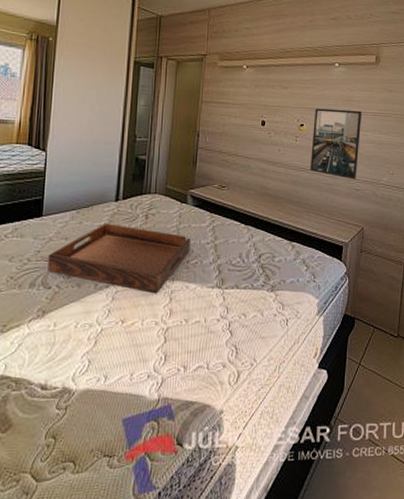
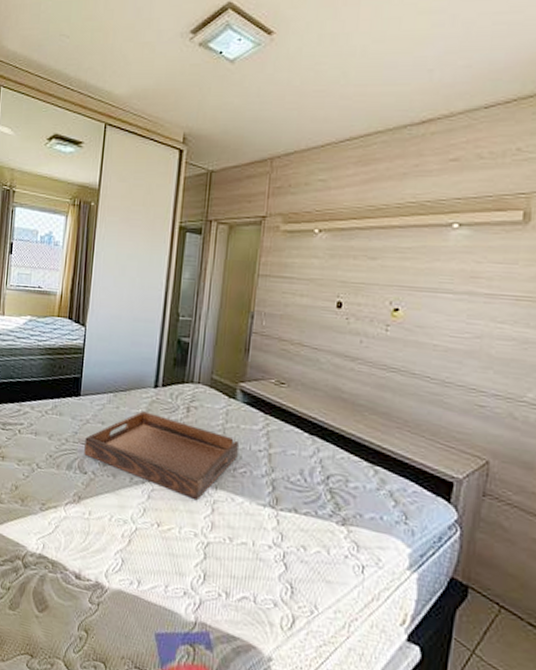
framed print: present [310,108,362,179] -> none [406,287,496,391]

